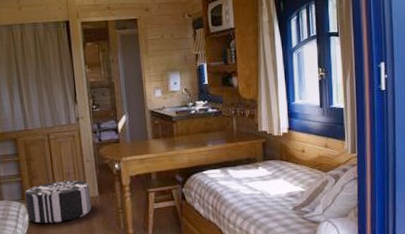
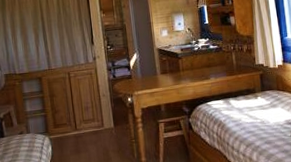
pouf: present [25,180,92,224] -> none [48,113,108,154]

